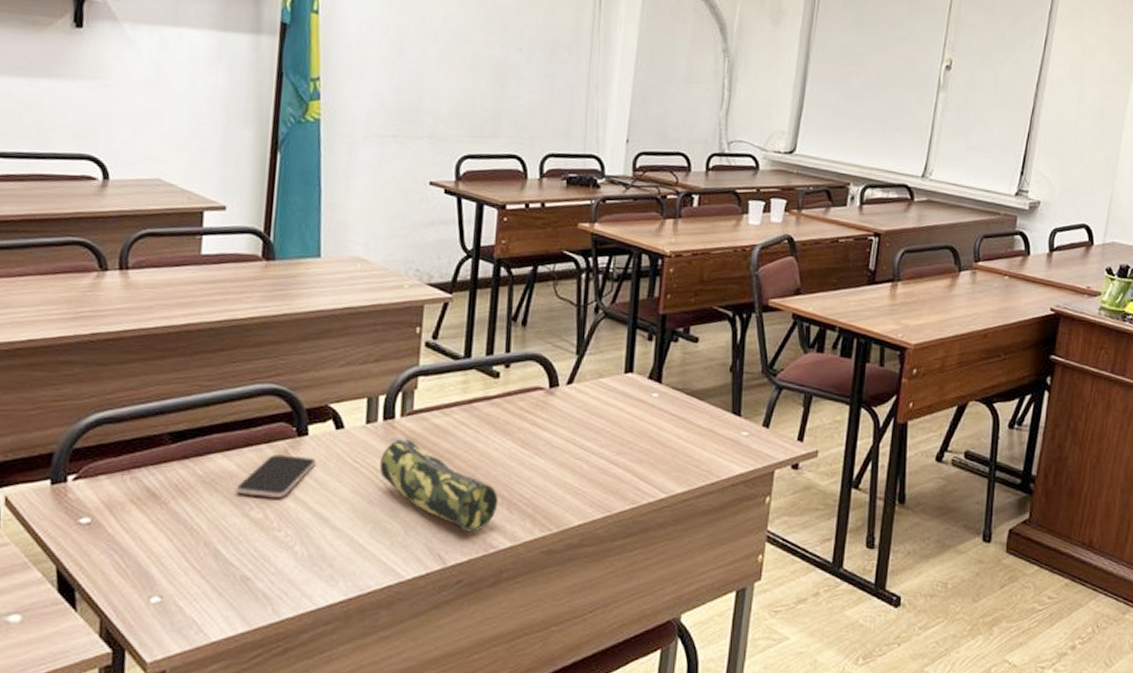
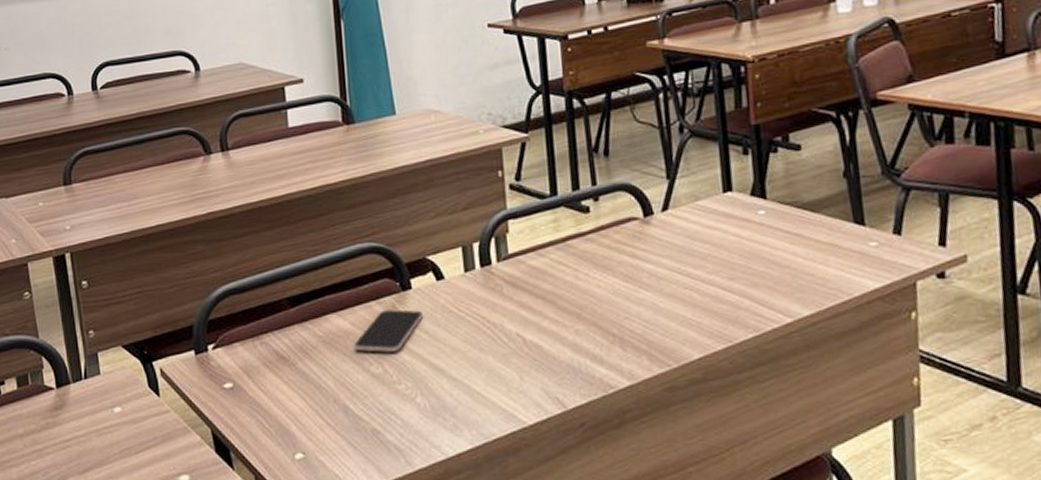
pencil case: present [379,438,498,533] -> none [483,283,610,374]

